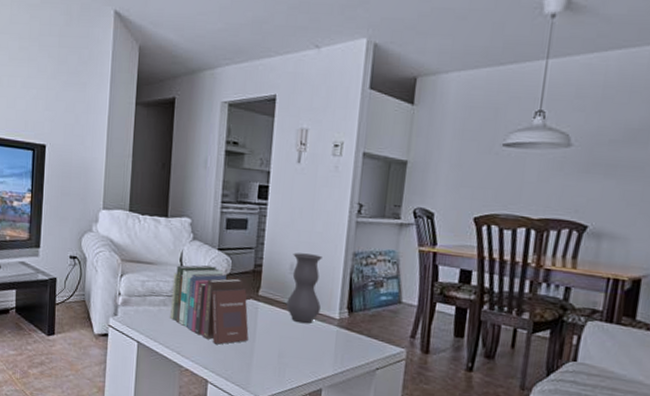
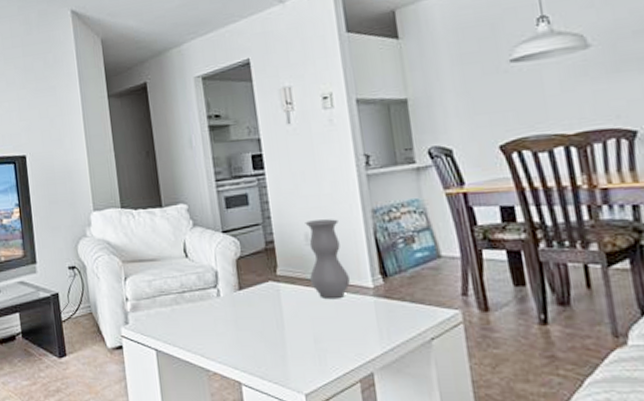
books: present [170,265,249,345] -> none [180,251,276,339]

